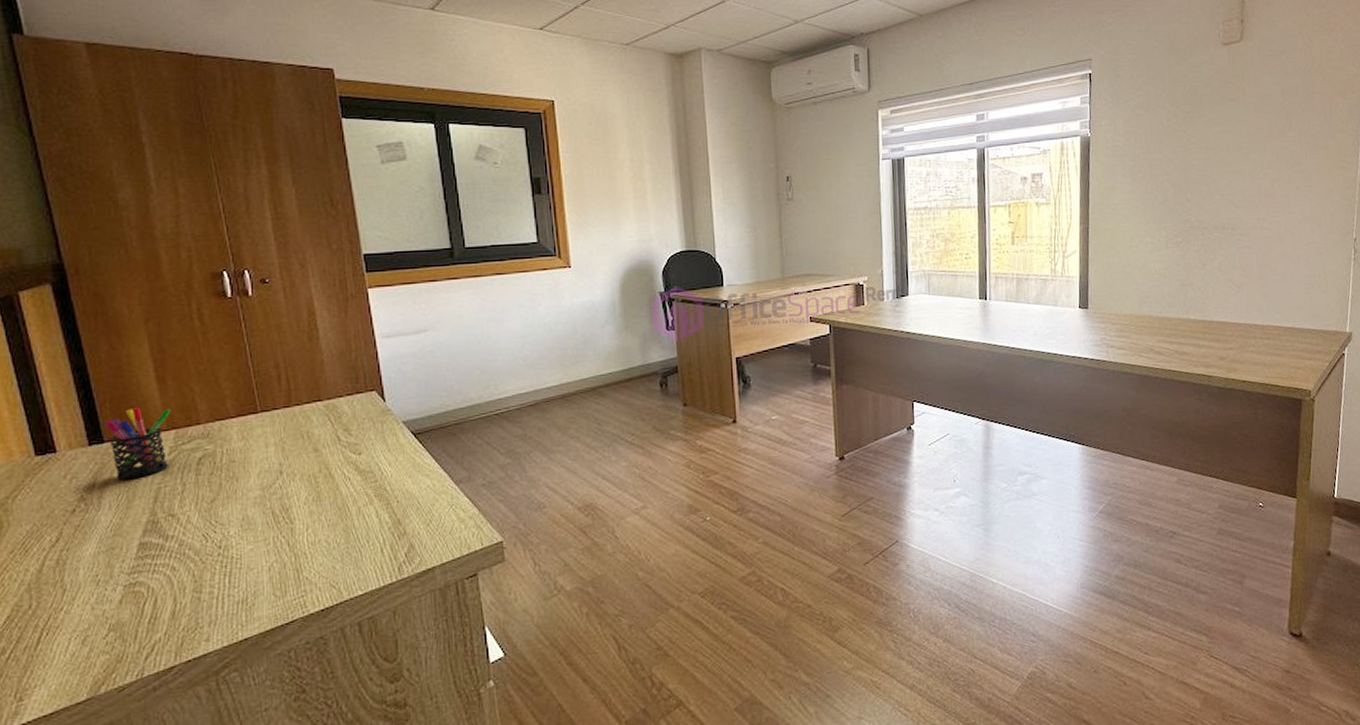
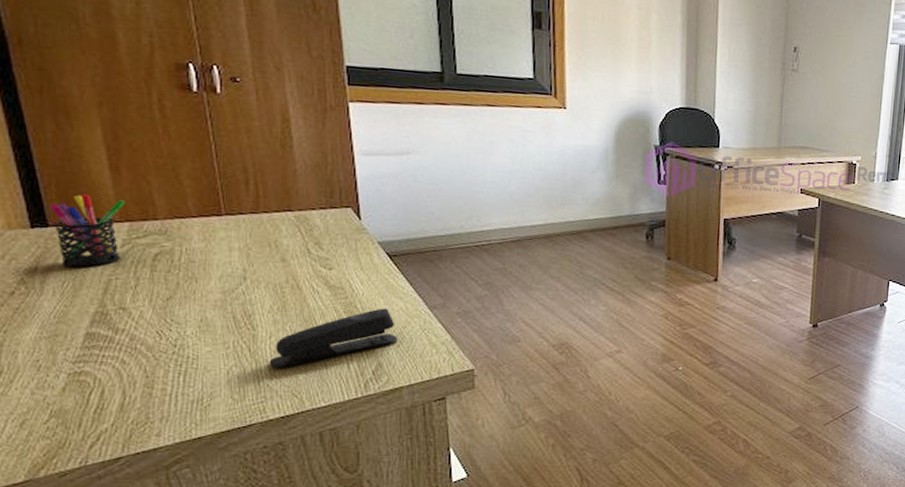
stapler: none [307,487,428,559] -> present [269,308,398,367]

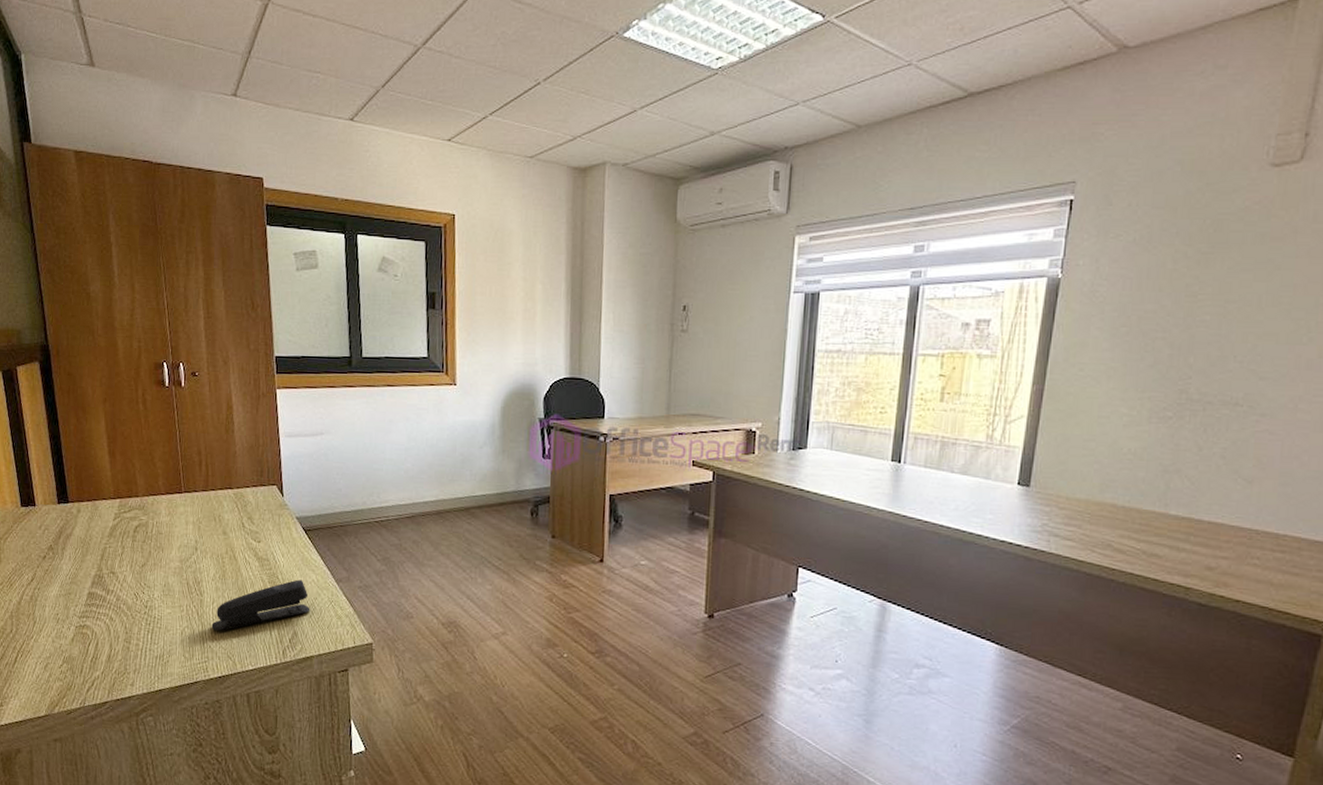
pen holder: present [49,193,126,267] -> none [70,475,118,537]

